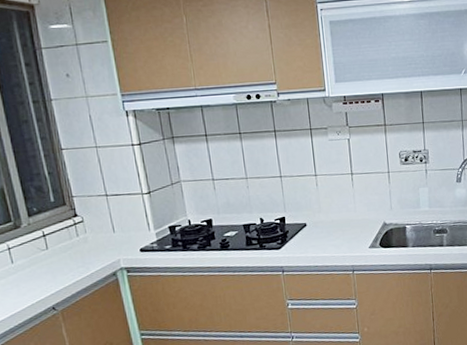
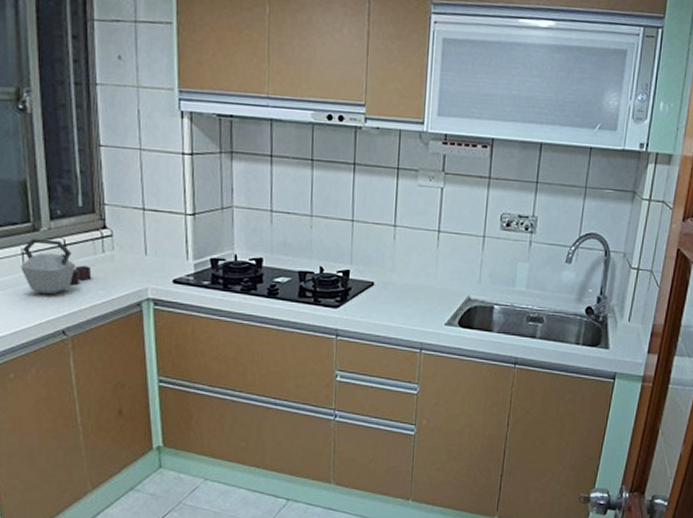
kettle: none [8,232,71,280] -> present [20,238,92,295]

